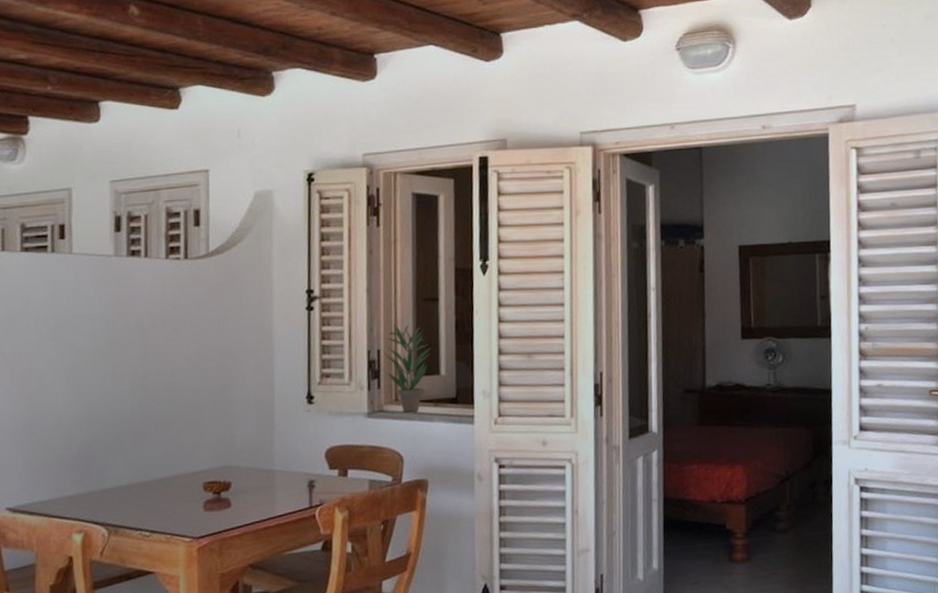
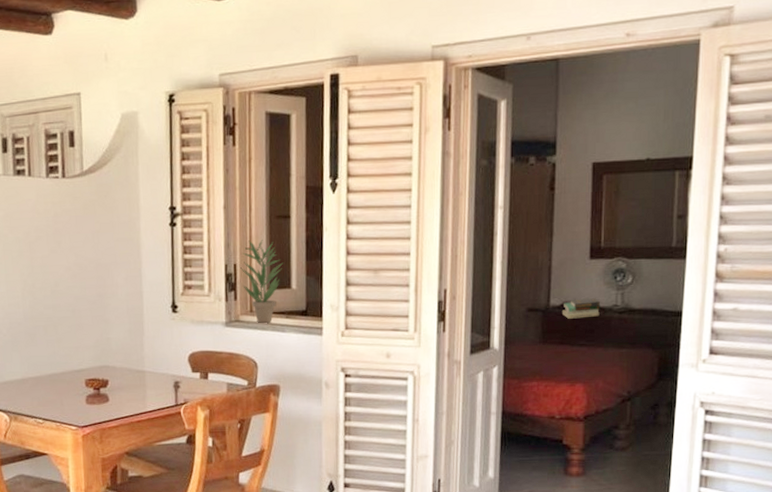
books: none [717,378,755,399] -> present [561,298,601,319]

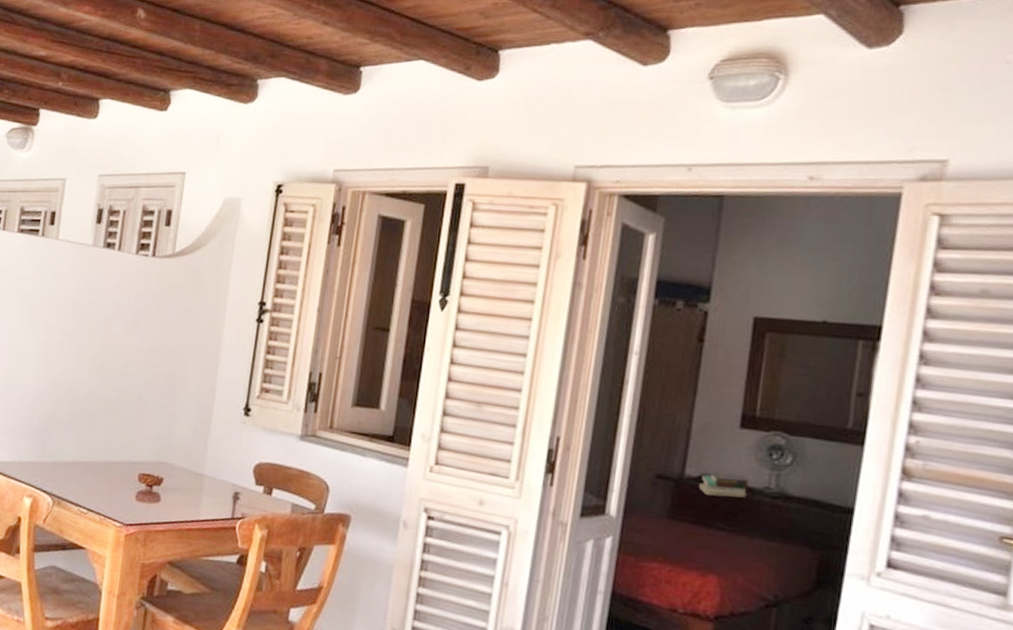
potted plant: present [240,239,284,324] -> none [325,349,375,445]

